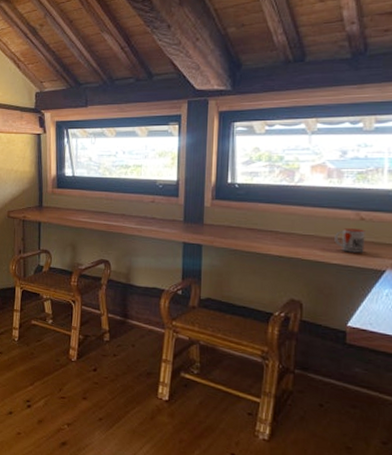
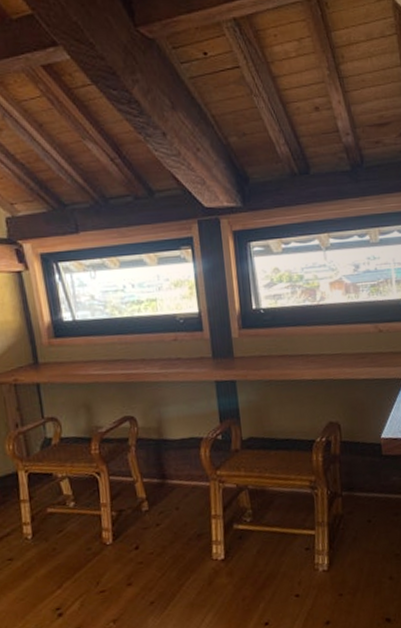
mug: present [334,228,365,253] -> none [359,341,386,366]

